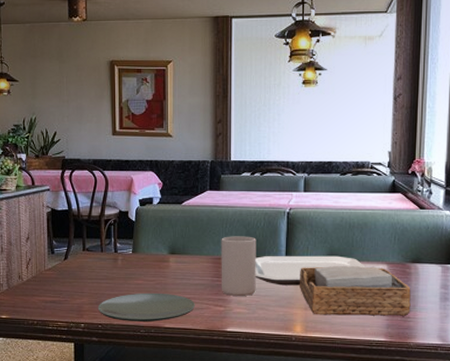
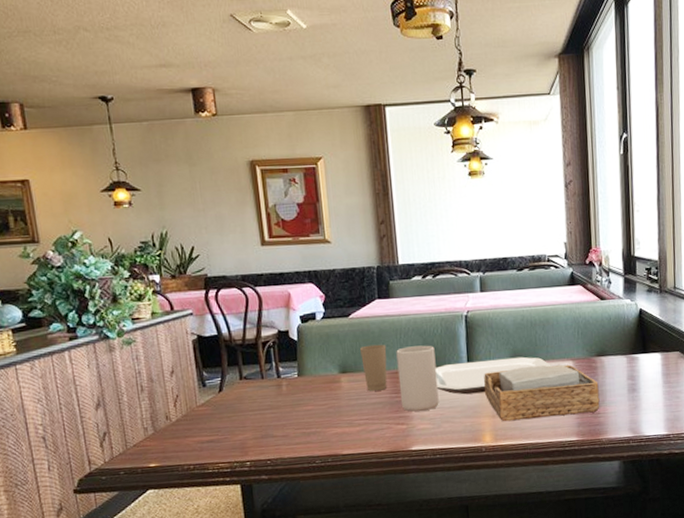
plate: present [97,292,195,322] -> none [263,417,374,453]
cup: none [189,231,213,273] -> present [360,344,388,391]

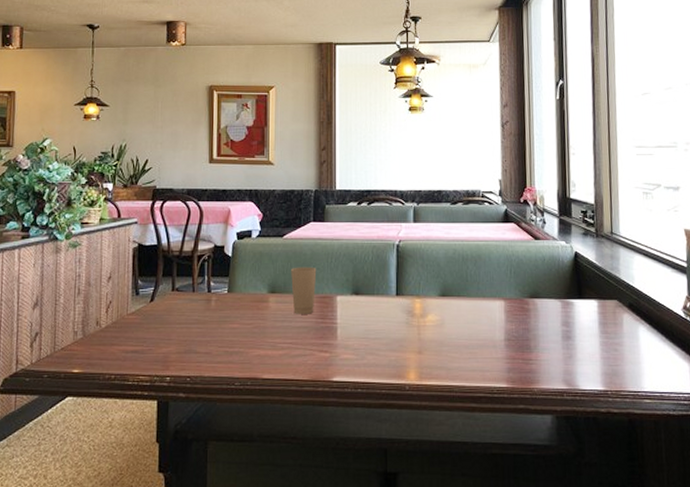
cup: present [396,345,439,412] -> none [326,271,365,341]
plate: present [435,356,551,395] -> none [363,291,482,327]
napkin holder: present [484,364,600,422] -> none [411,302,532,360]

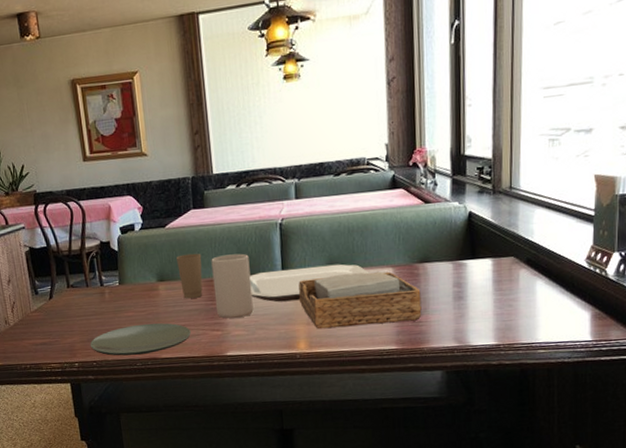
plate: none [186,338,297,373] -> present [89,323,191,356]
cup: none [326,271,365,341] -> present [211,253,254,319]
plate: none [363,291,482,327] -> present [249,264,370,302]
napkin holder: none [411,302,532,360] -> present [298,271,422,329]

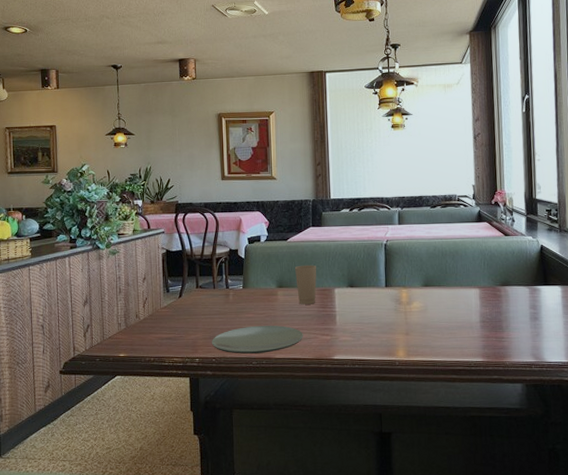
cup: present [211,253,254,319] -> none [325,267,360,326]
plate: present [249,264,370,302] -> none [357,282,460,313]
napkin holder: present [298,271,422,329] -> none [399,291,504,340]

